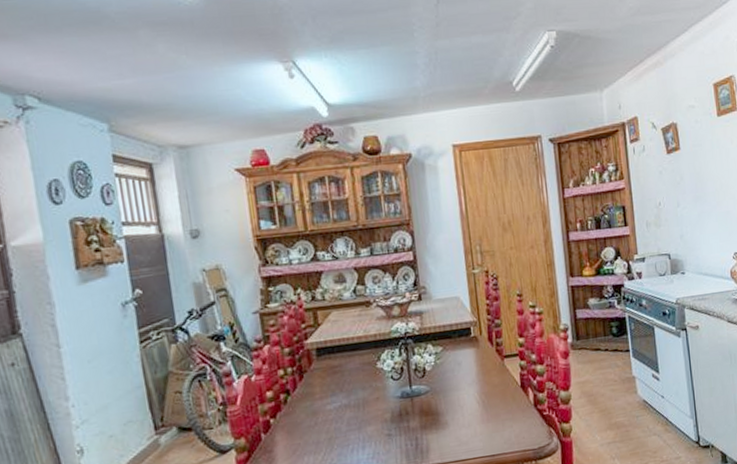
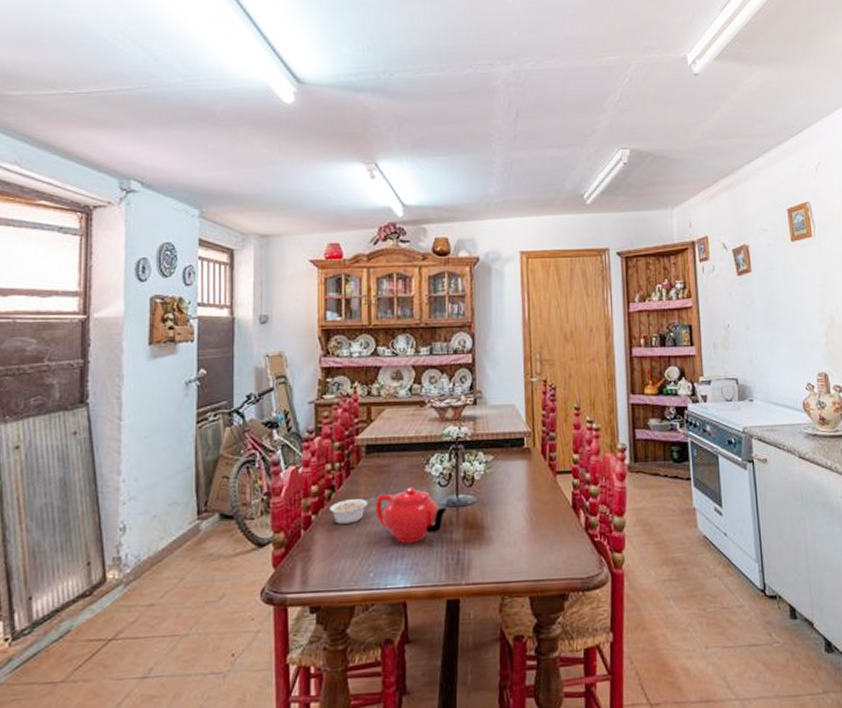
legume: none [287,396,330,425] -> present [330,497,374,524]
teapot: none [331,383,402,436] -> present [374,487,446,543]

